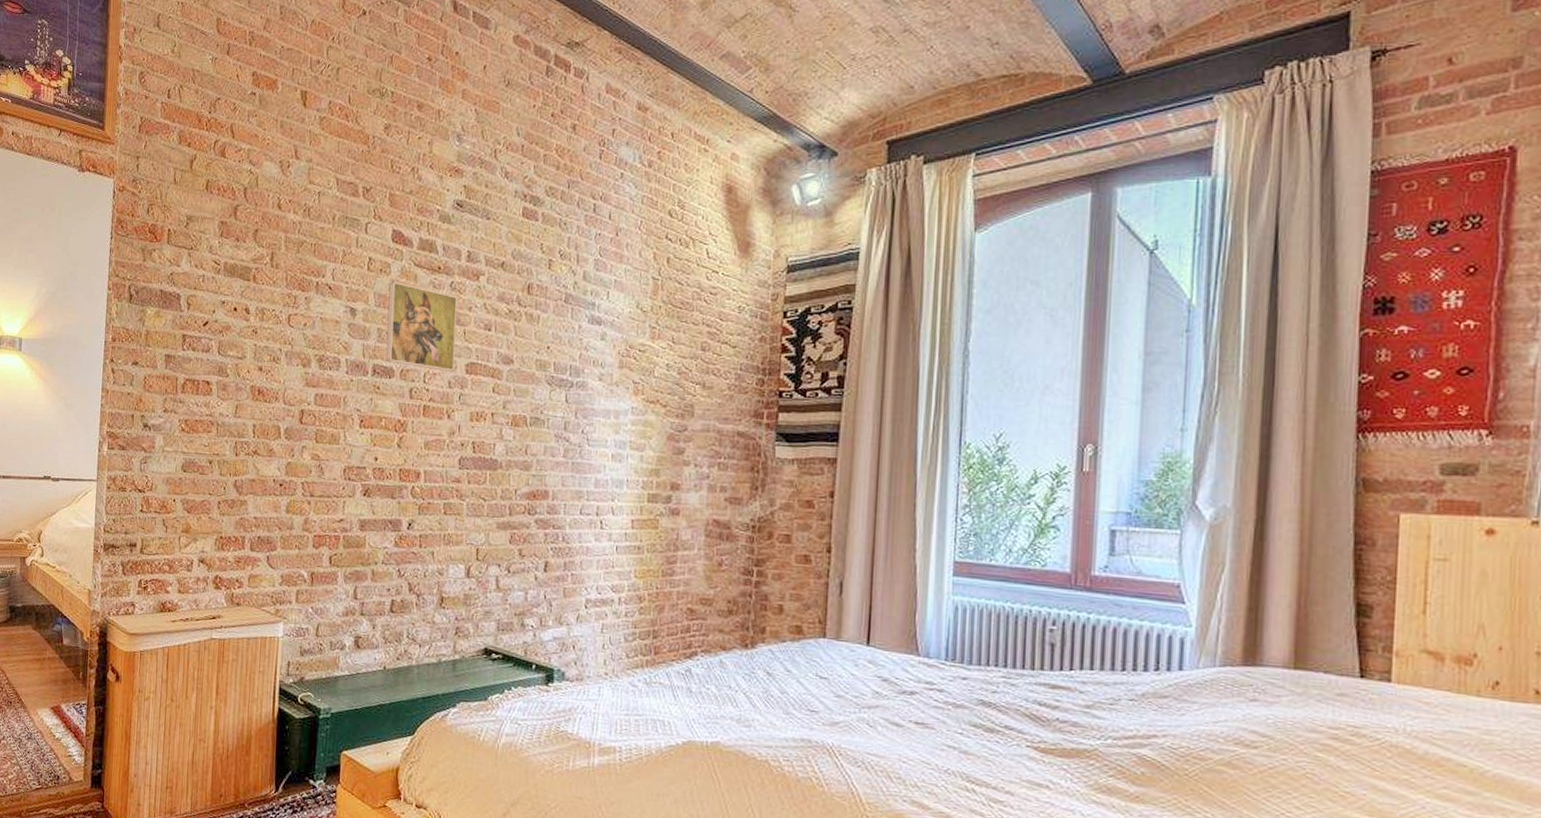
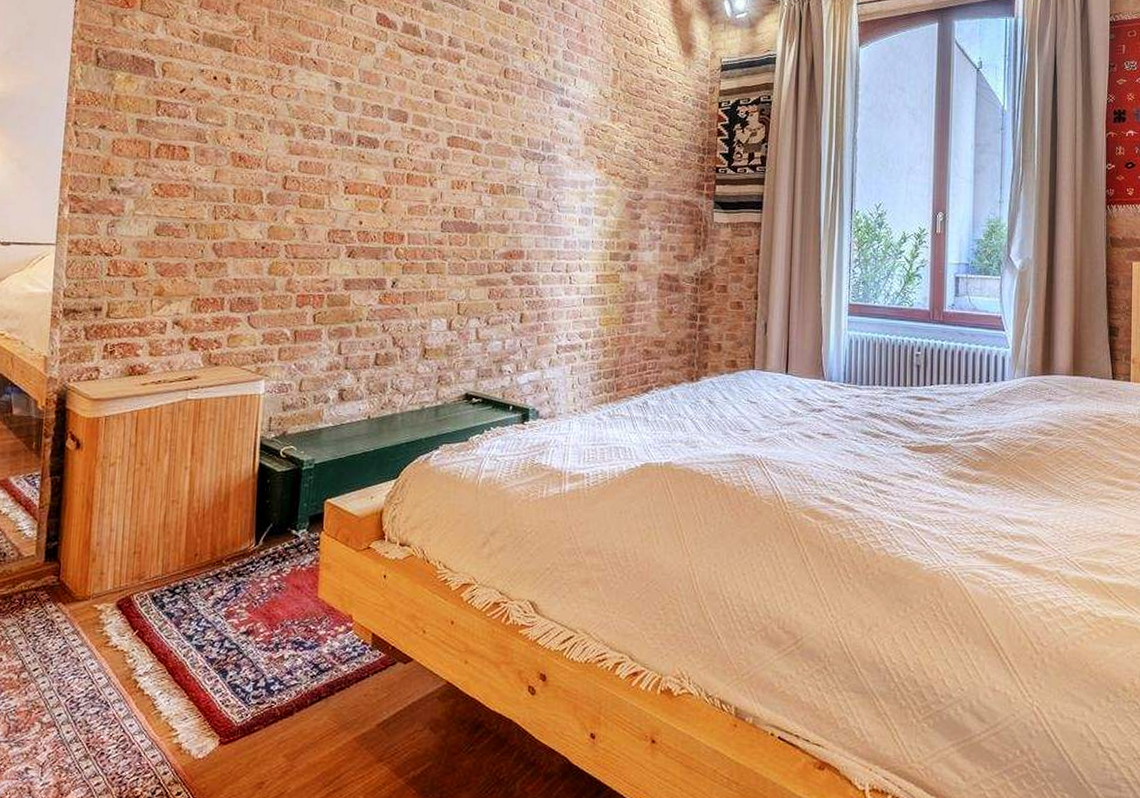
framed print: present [385,282,458,371] -> none [370,60,440,144]

